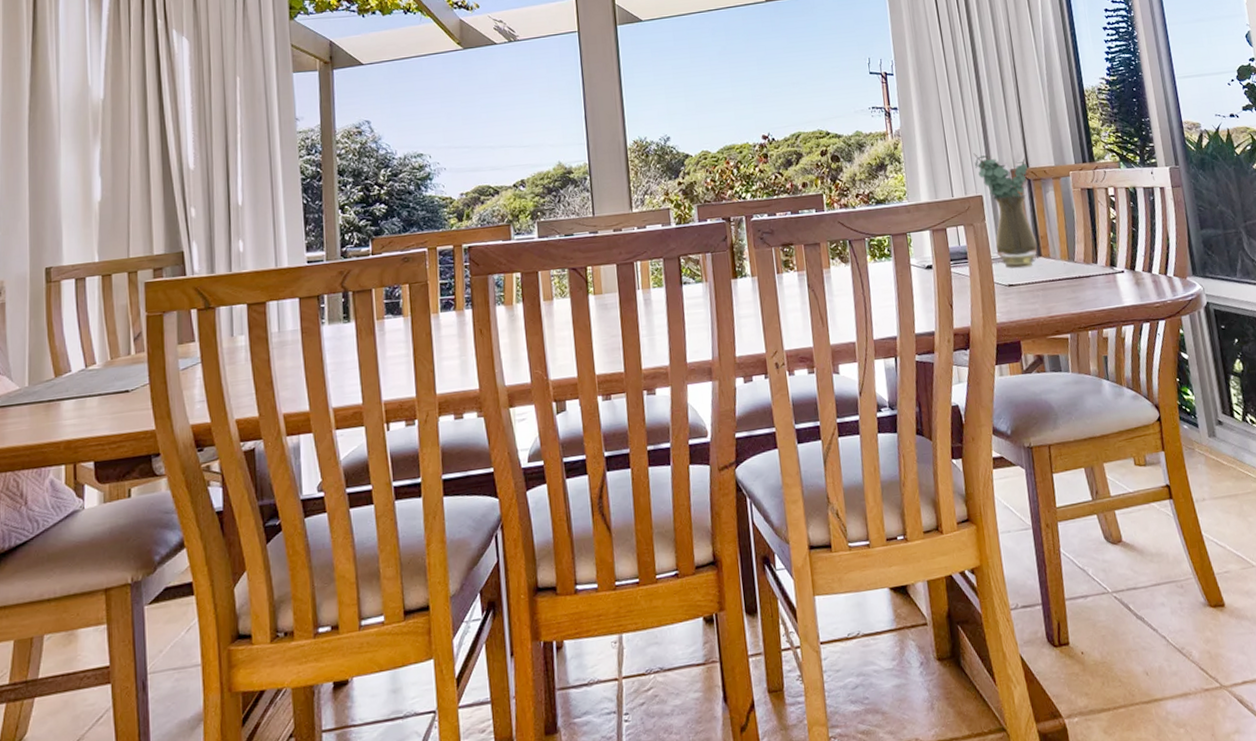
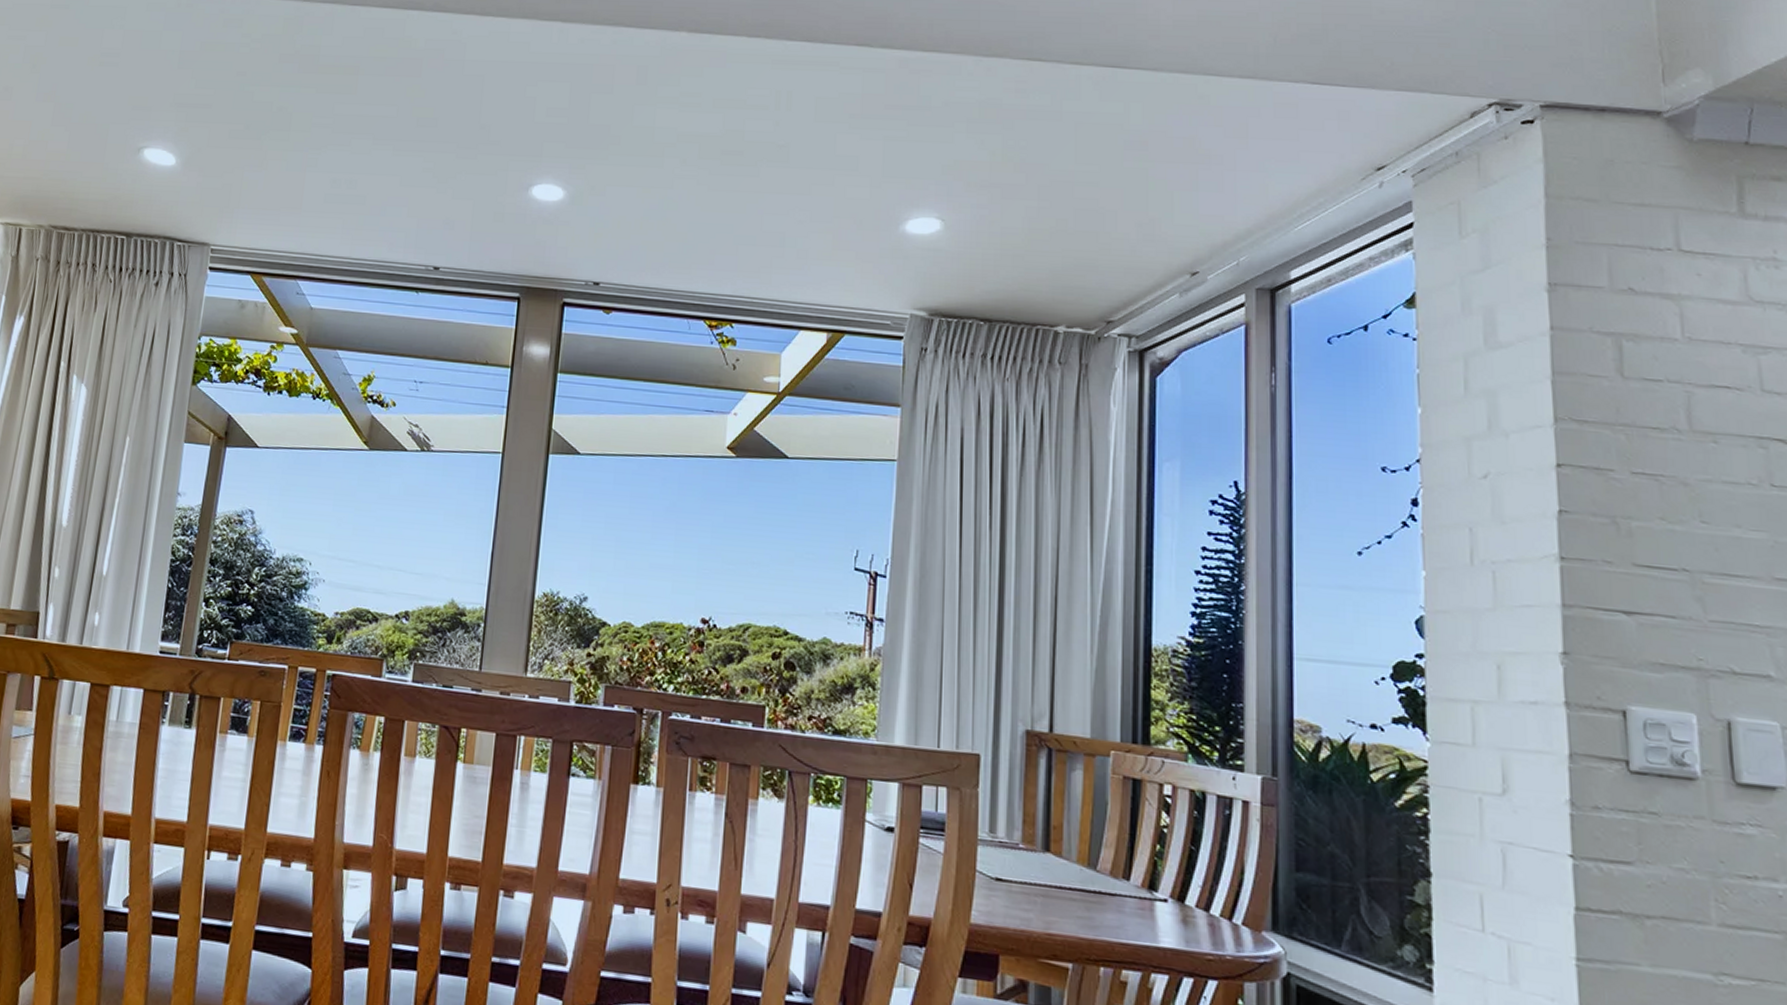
vase: present [973,153,1038,269] -> none [977,698,1051,863]

